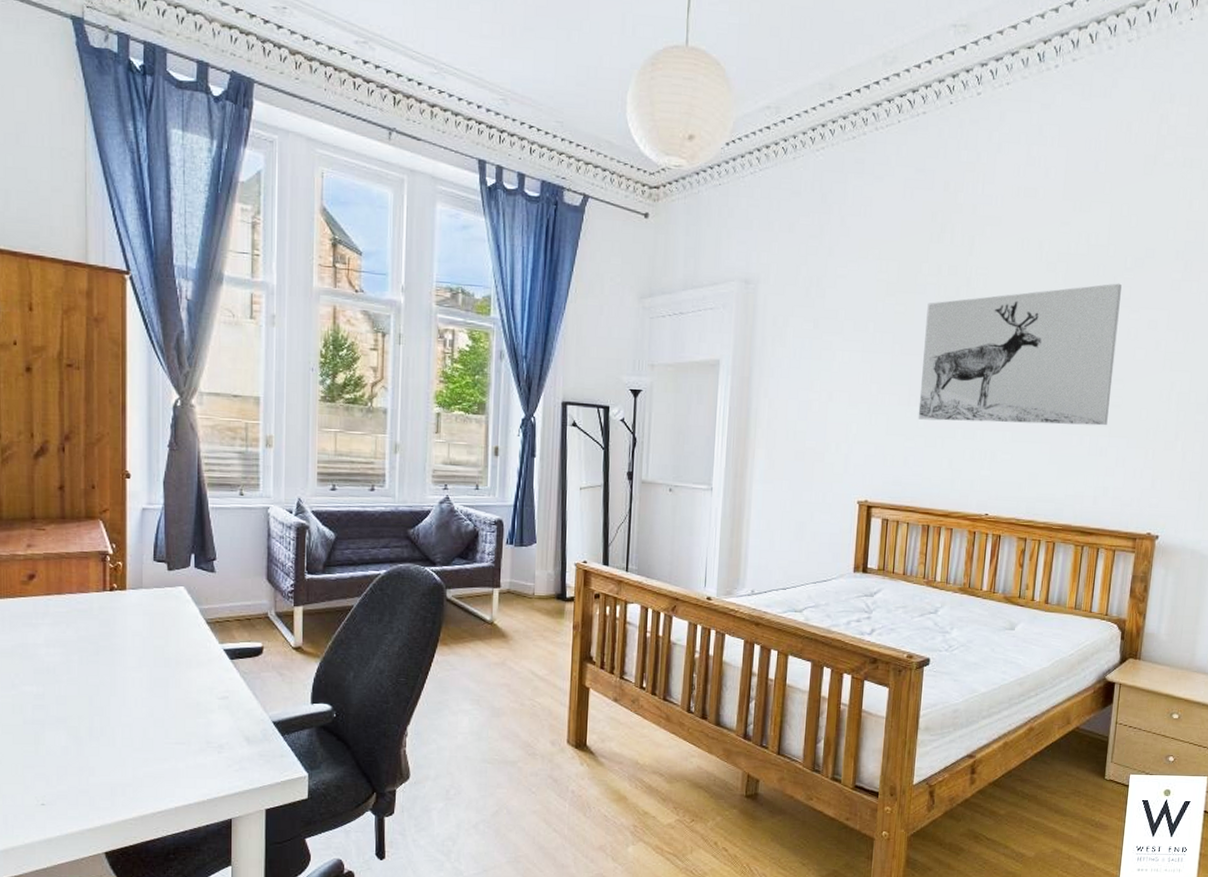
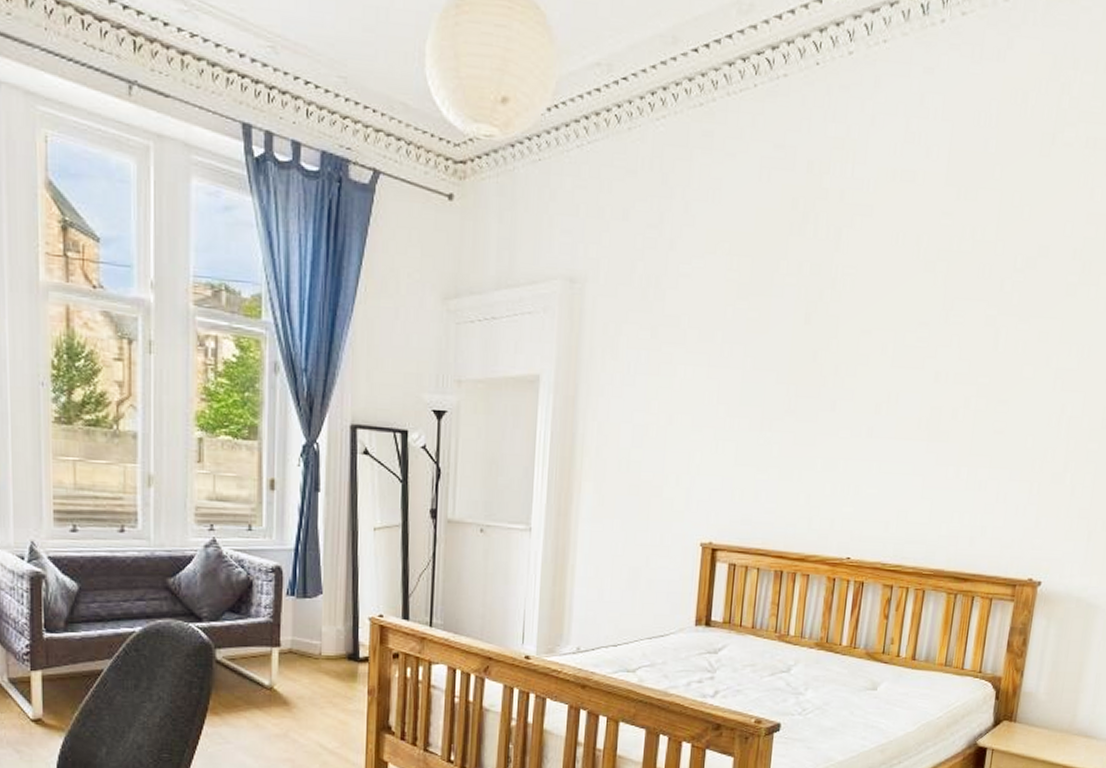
wall art: present [918,283,1122,426] -> none [771,287,1010,455]

